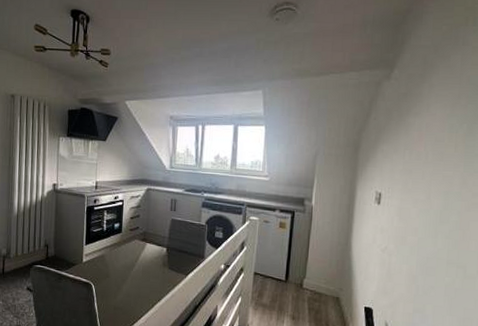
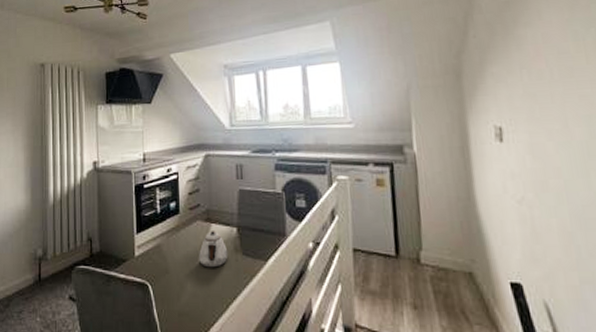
teapot: none [134,249,158,277] -> present [199,231,228,268]

